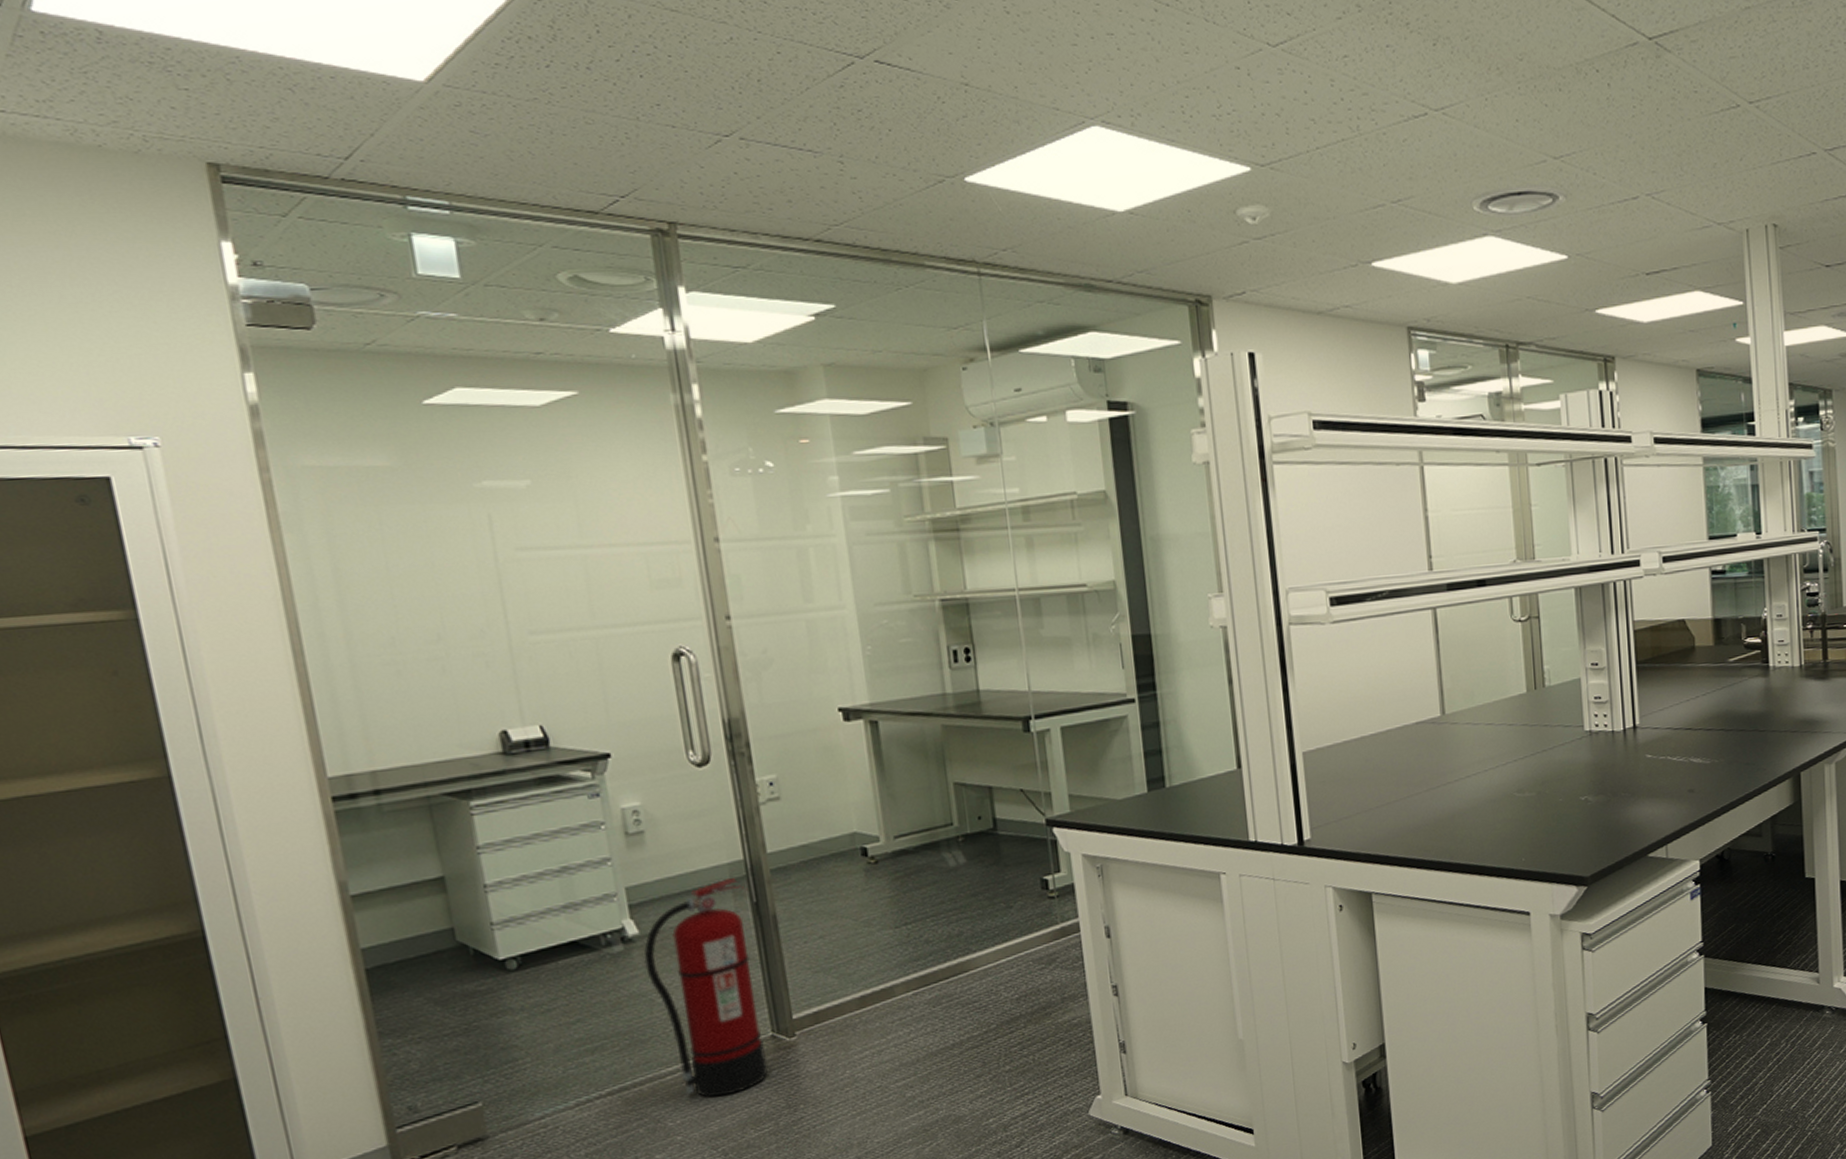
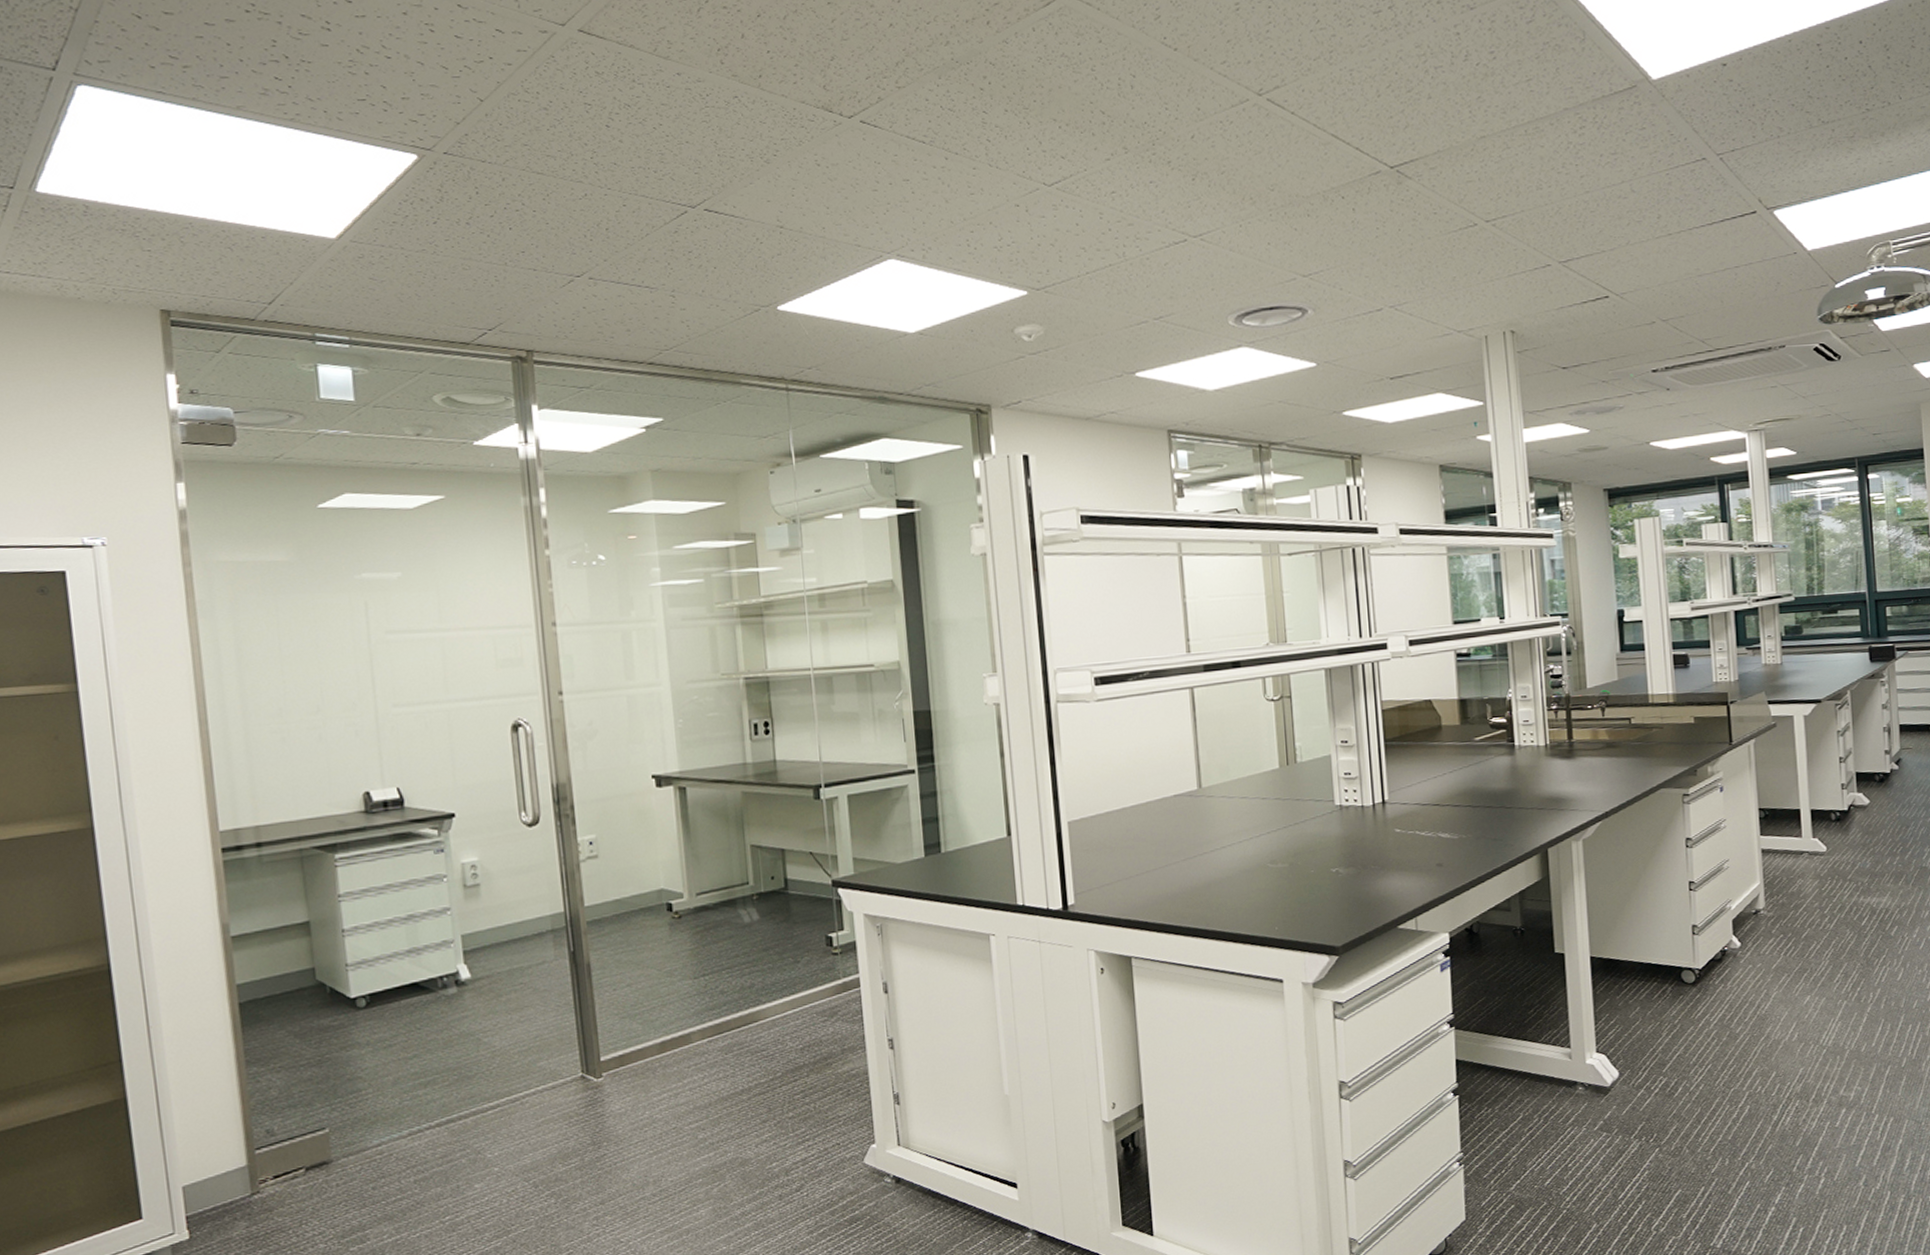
fire extinguisher: present [644,877,769,1097] -> none [474,928,577,1132]

